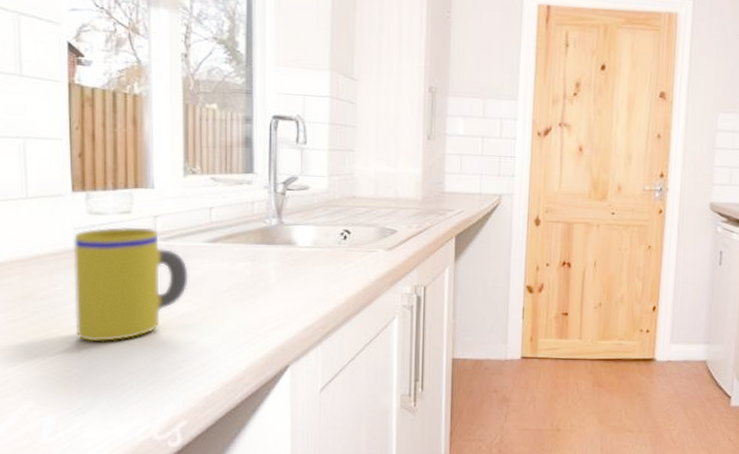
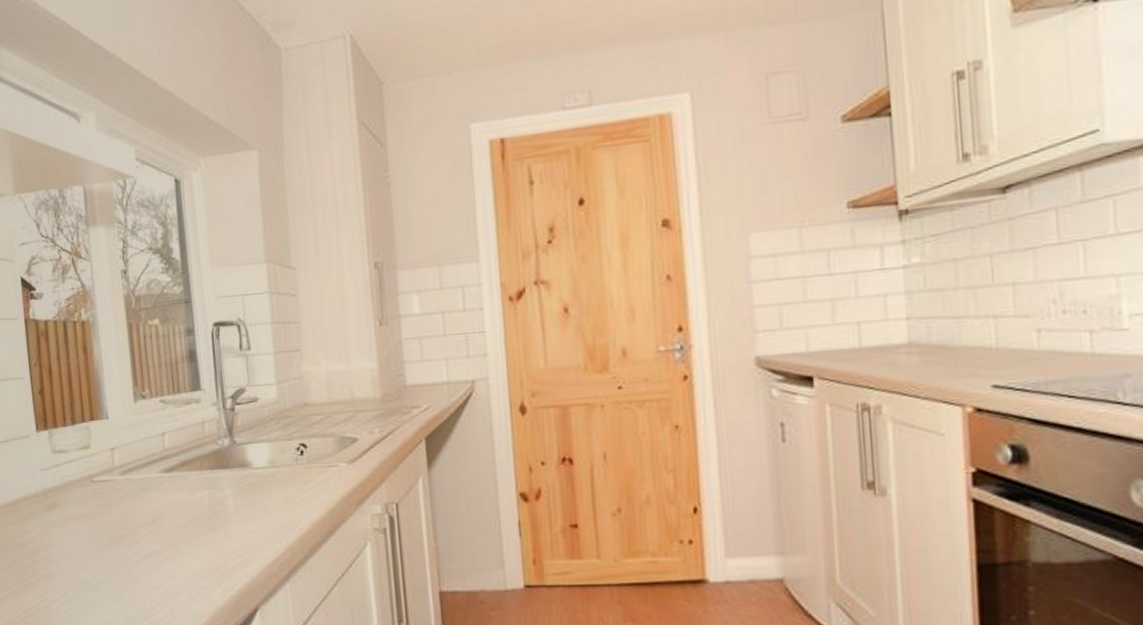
mug: present [74,226,188,342] -> none [41,462,150,591]

